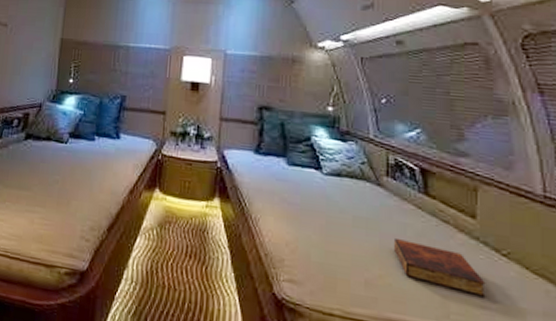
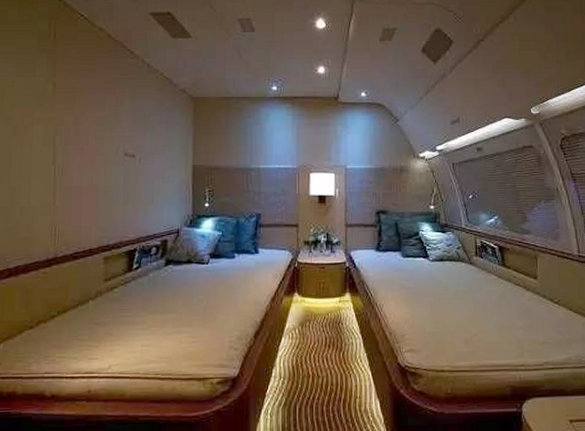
book: present [393,239,486,298] -> none [483,303,546,336]

